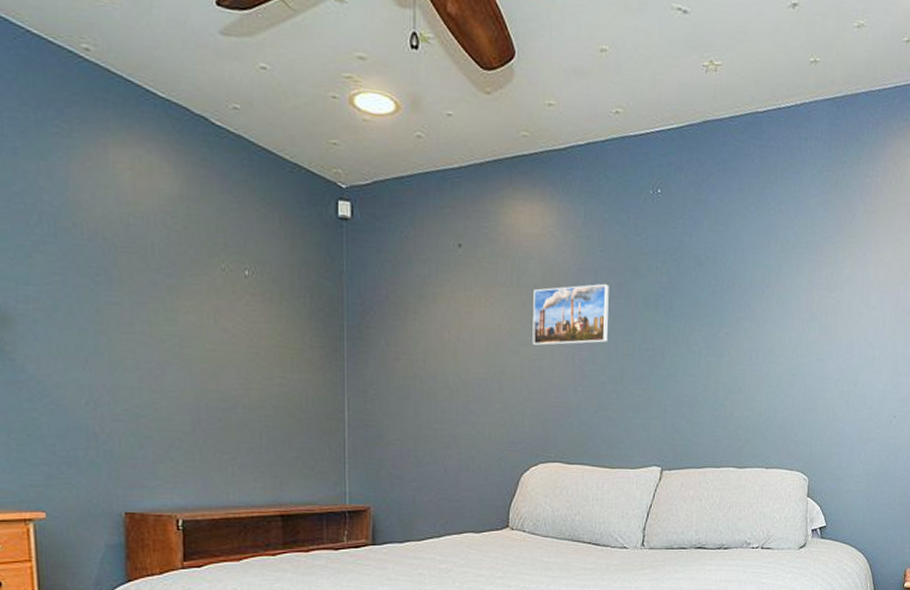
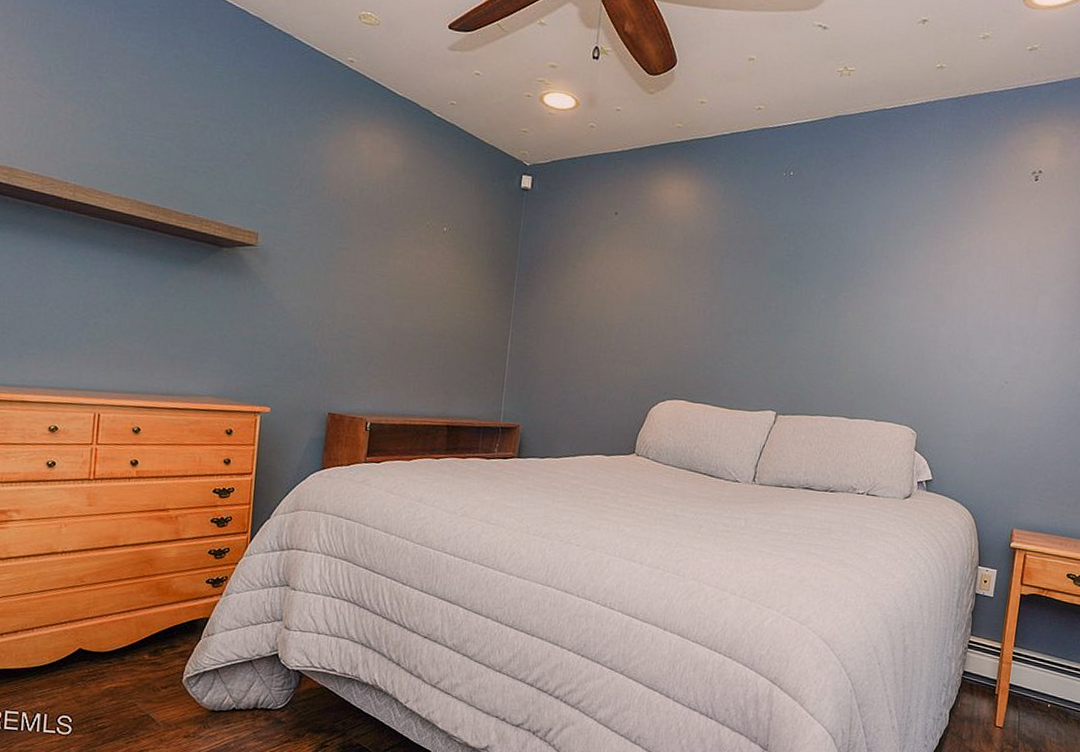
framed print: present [532,283,609,346] -> none [670,249,741,300]

